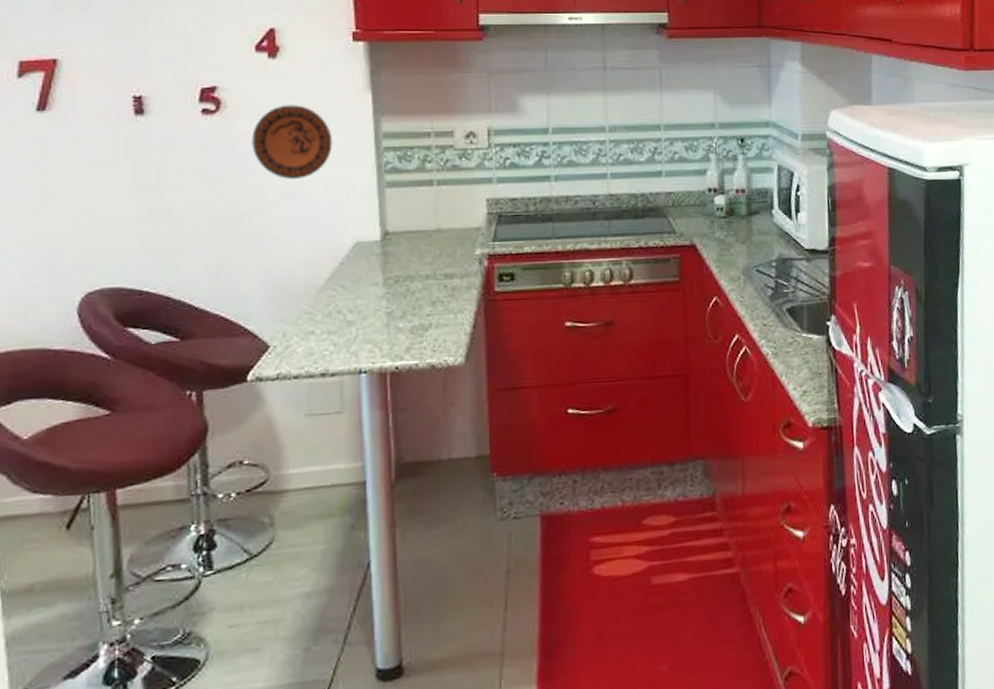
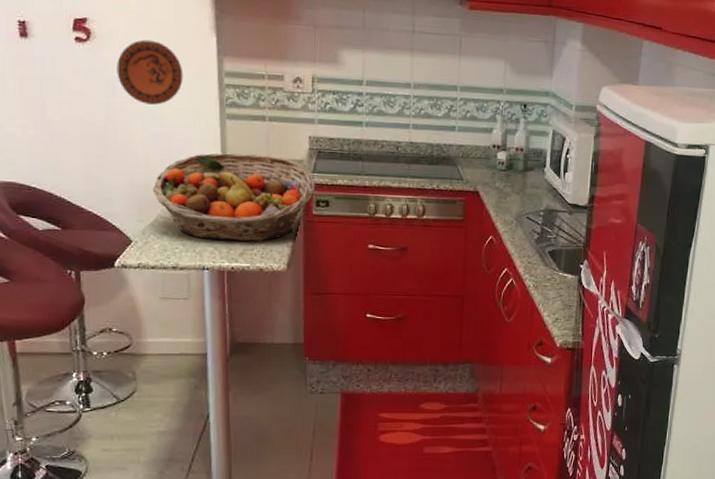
fruit basket: none [295,225,496,336] -> present [152,153,315,242]

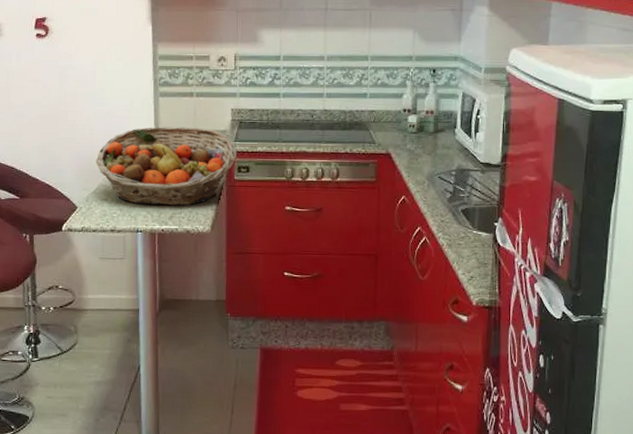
decorative plate: present [117,39,183,105] -> none [69,32,124,87]

